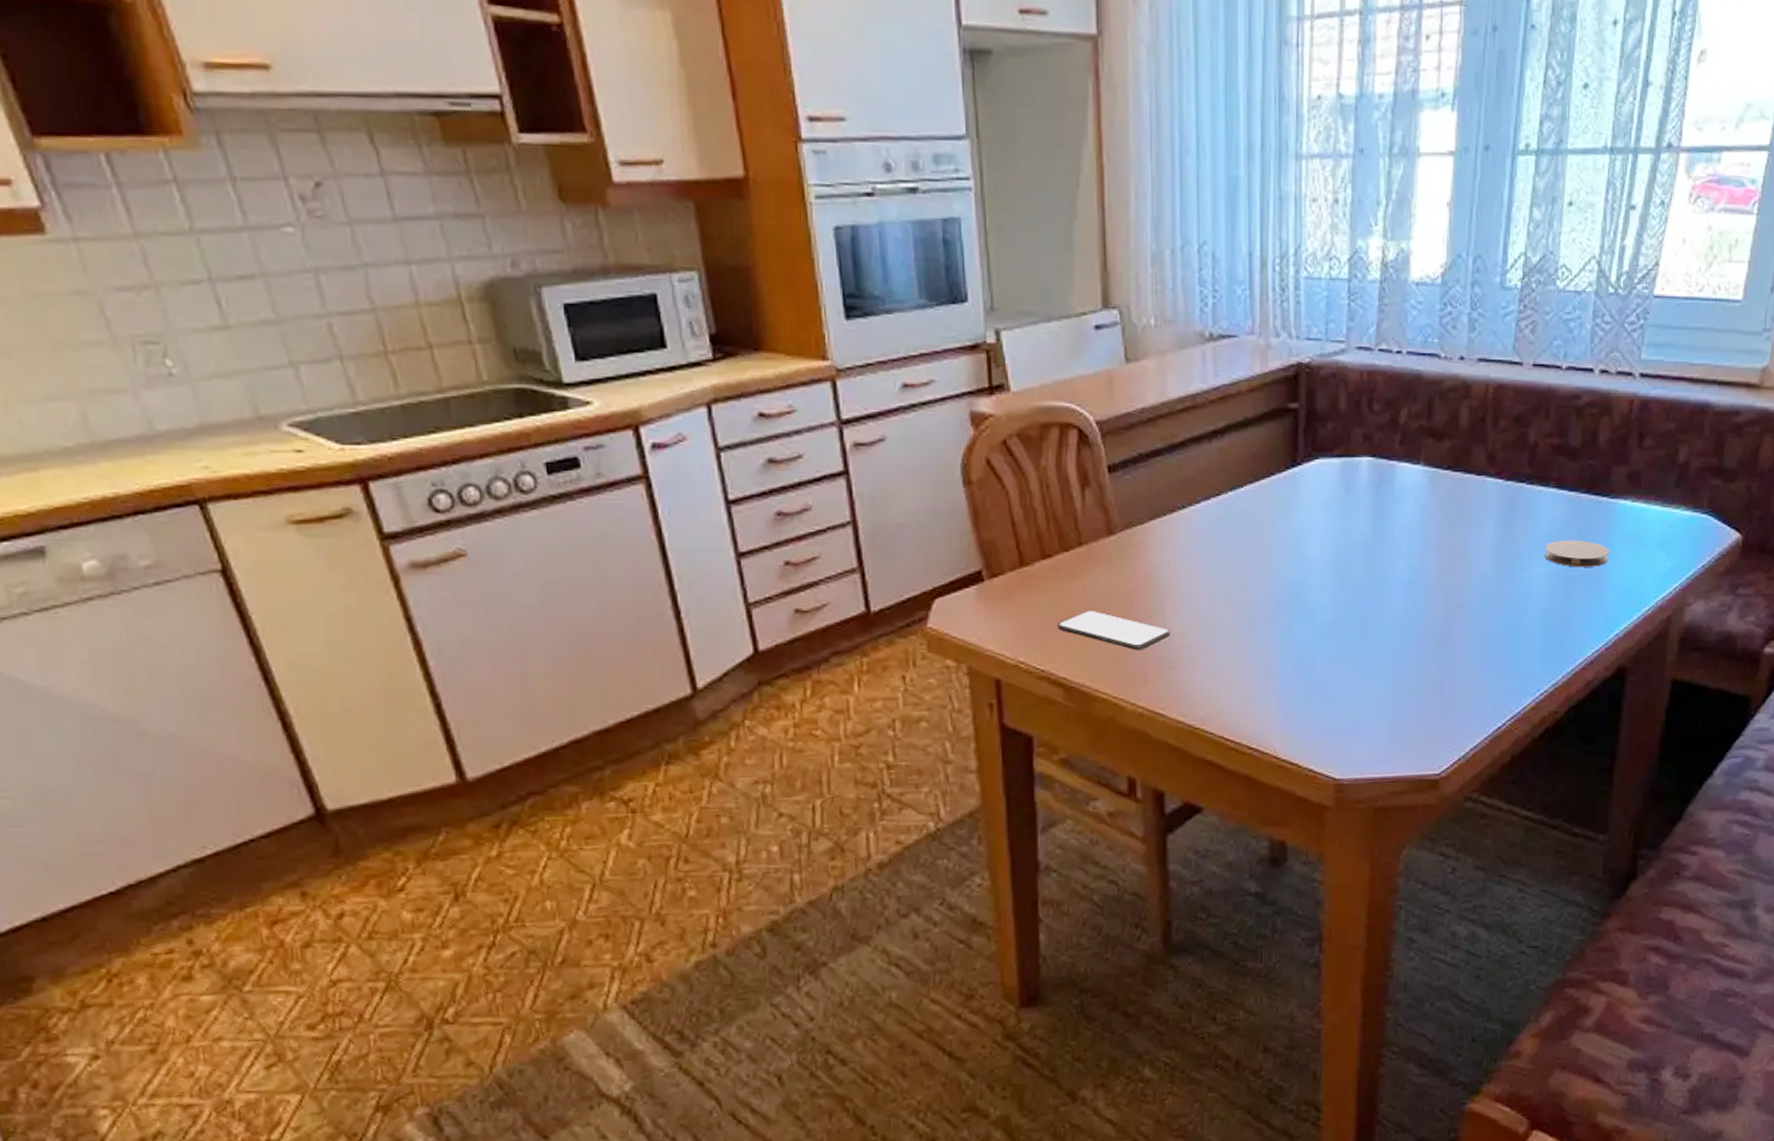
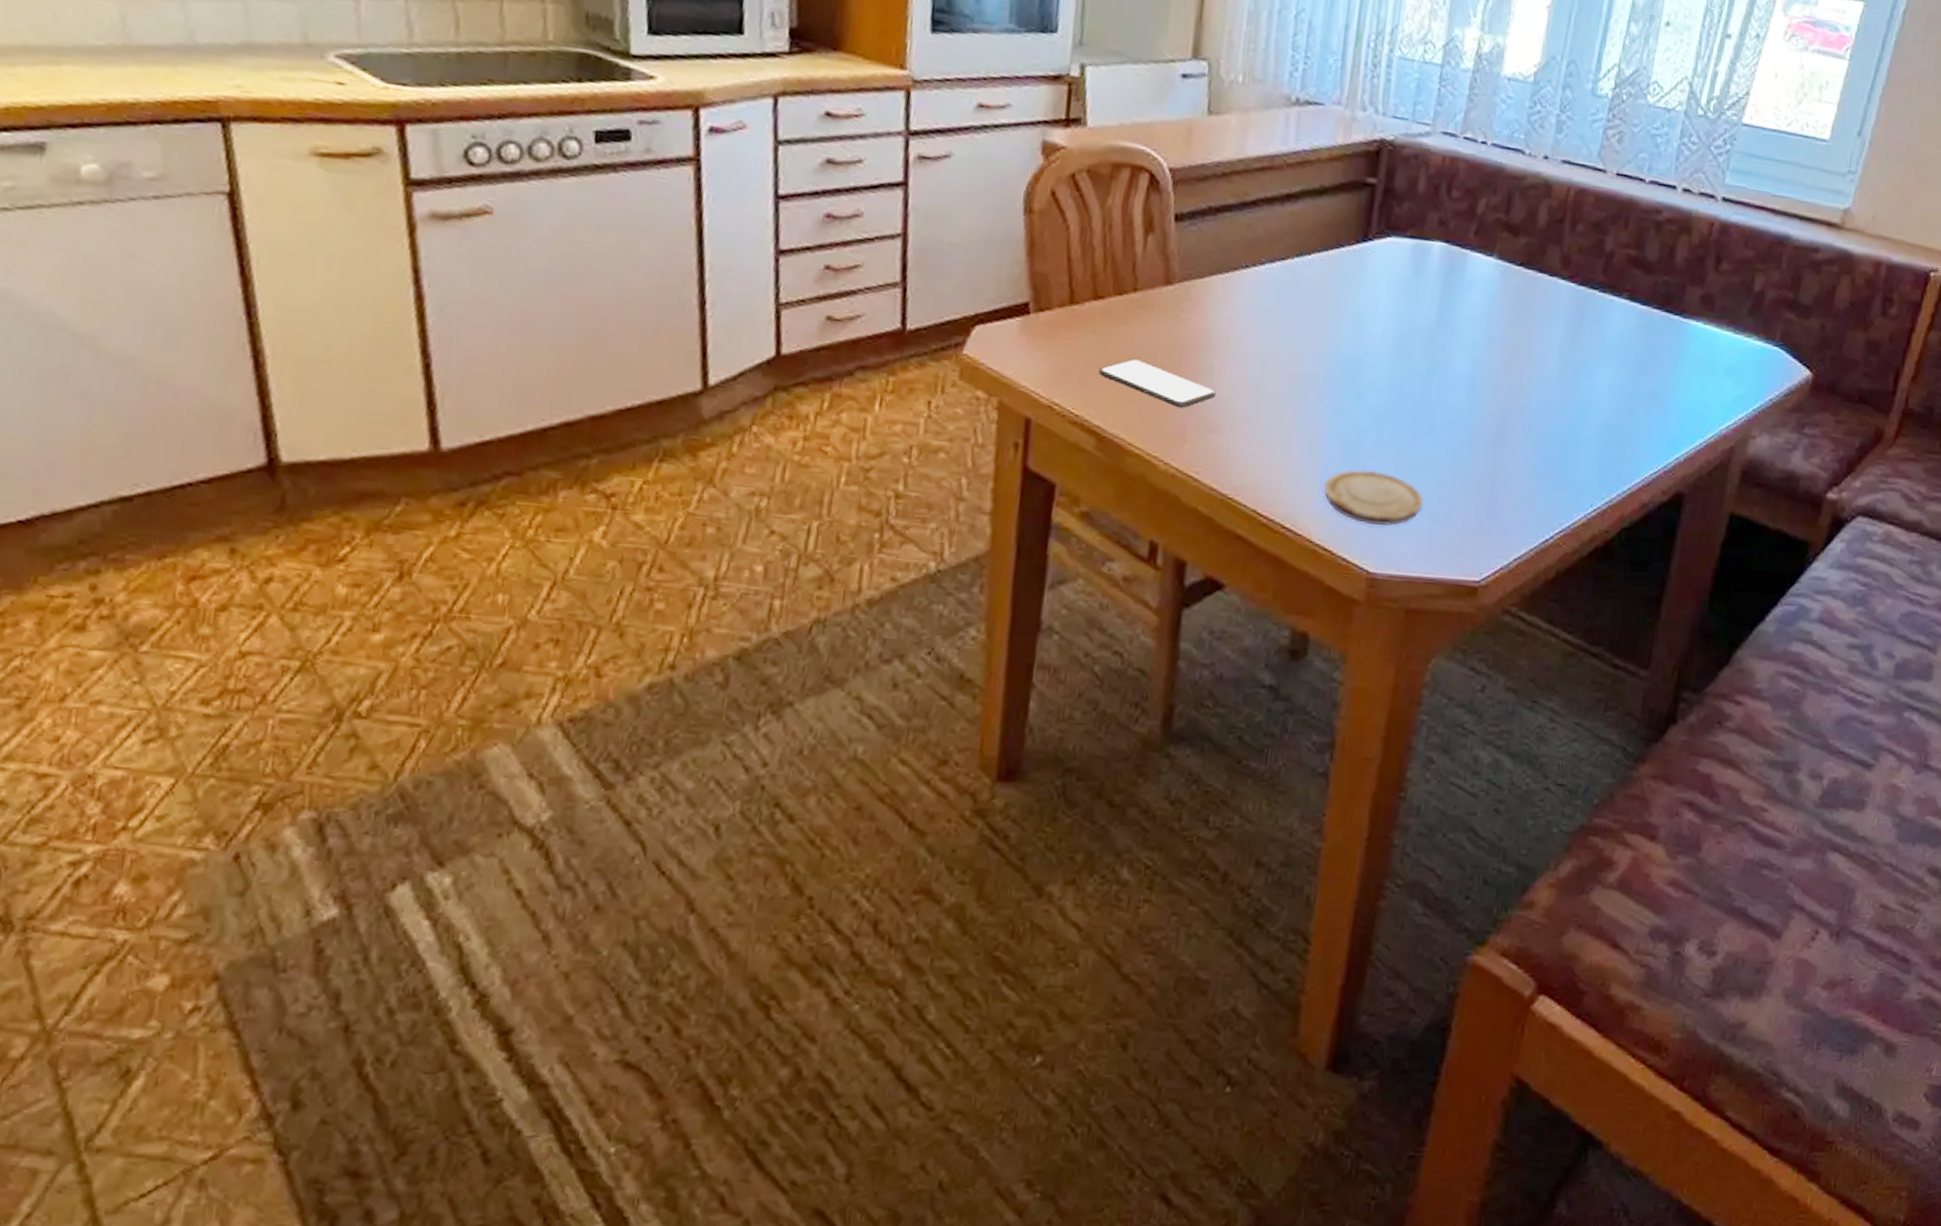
wood slice: none [1284,684,1379,735] -> present [1324,469,1424,526]
coaster: present [1544,539,1610,567] -> none [1610,353,1678,386]

